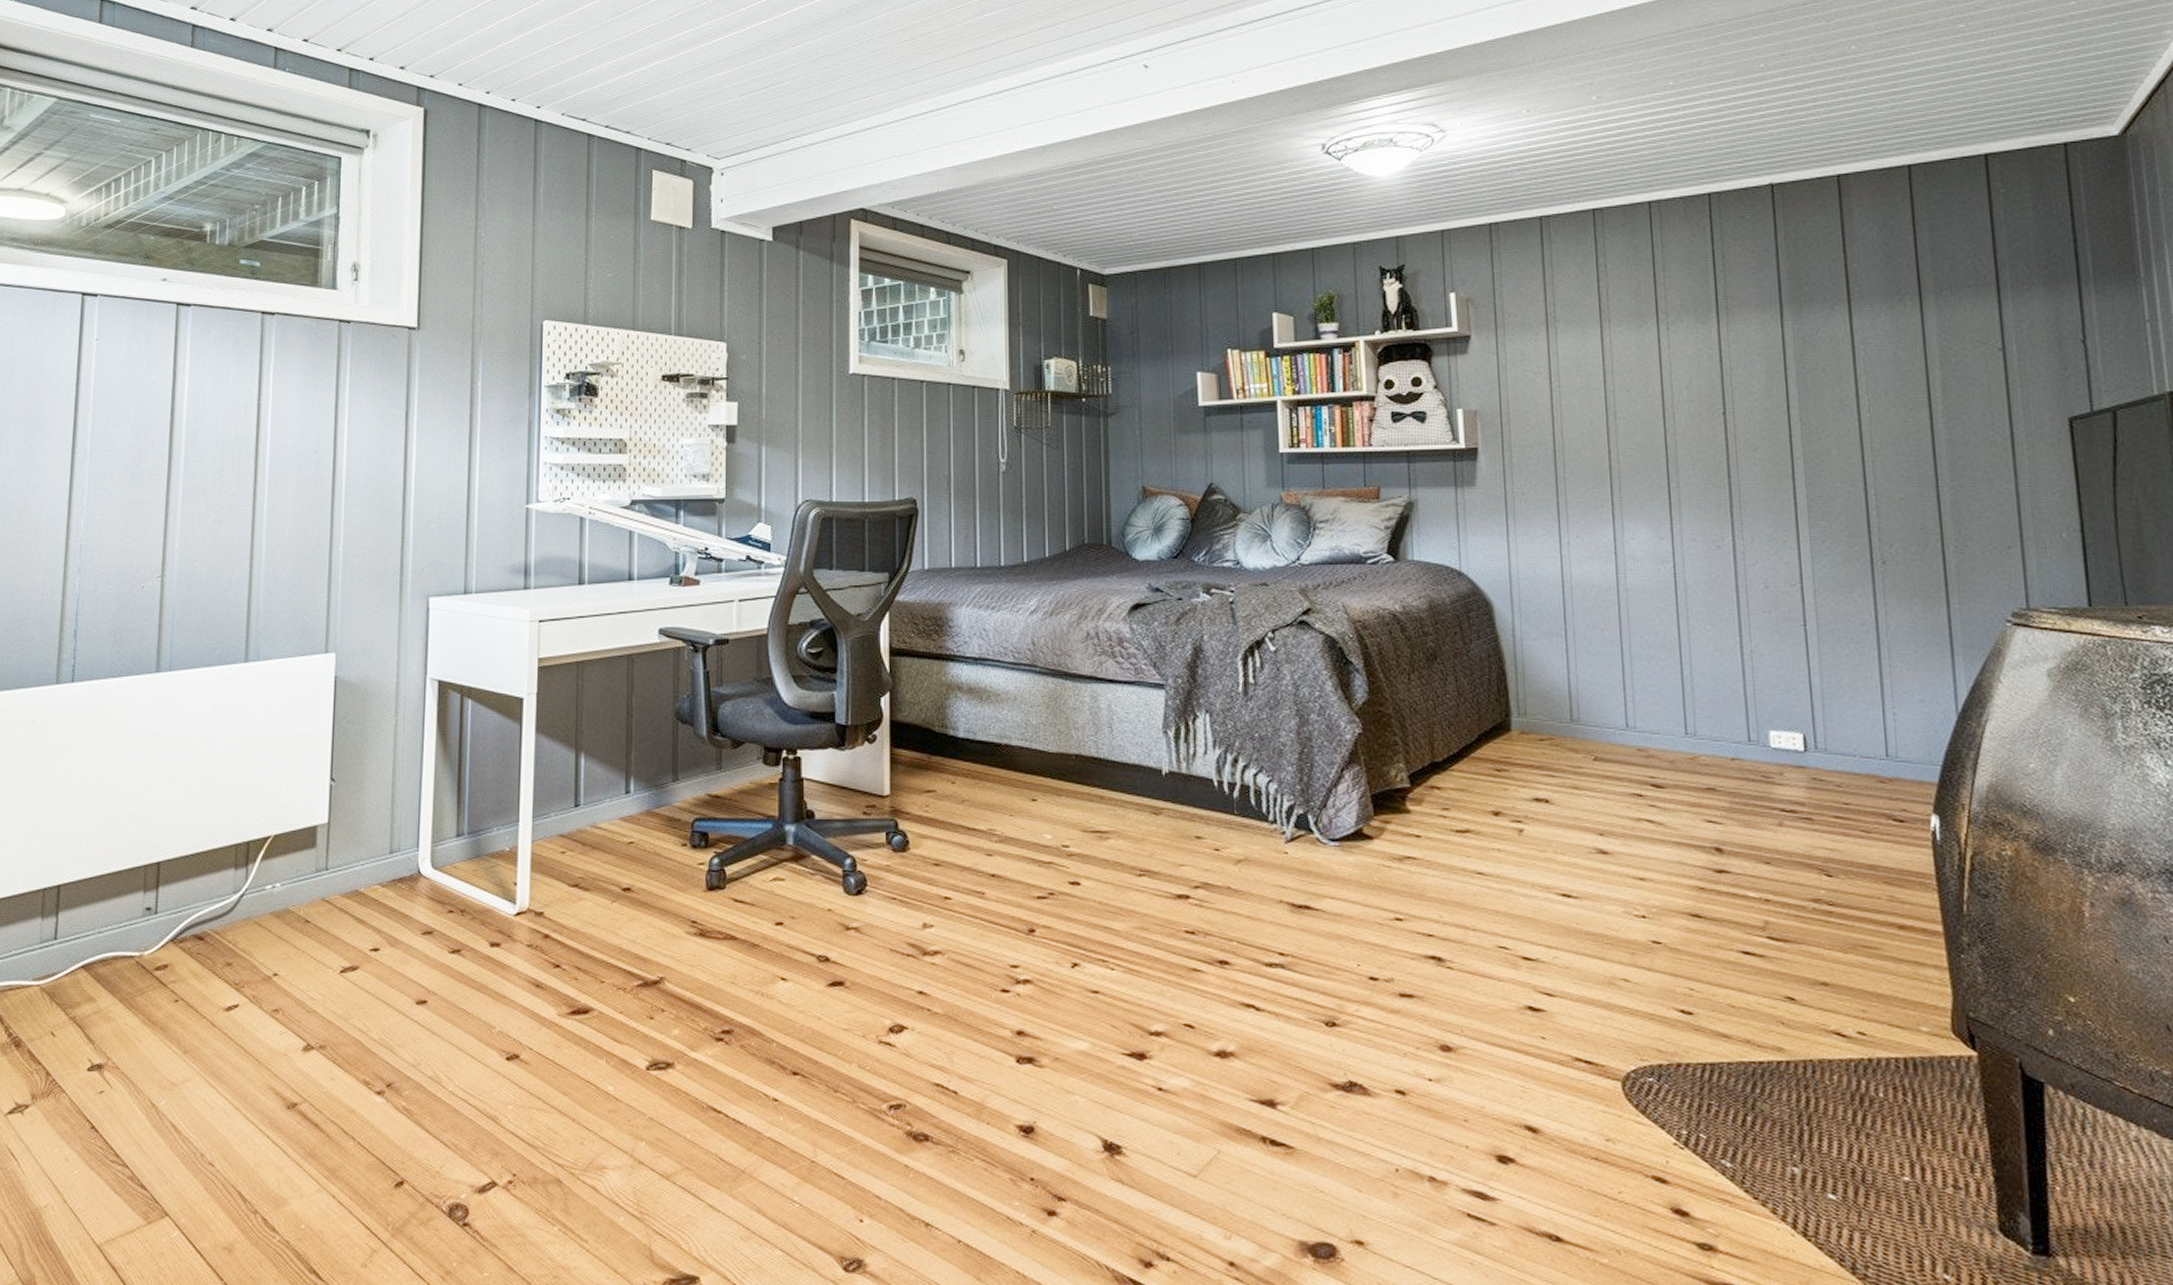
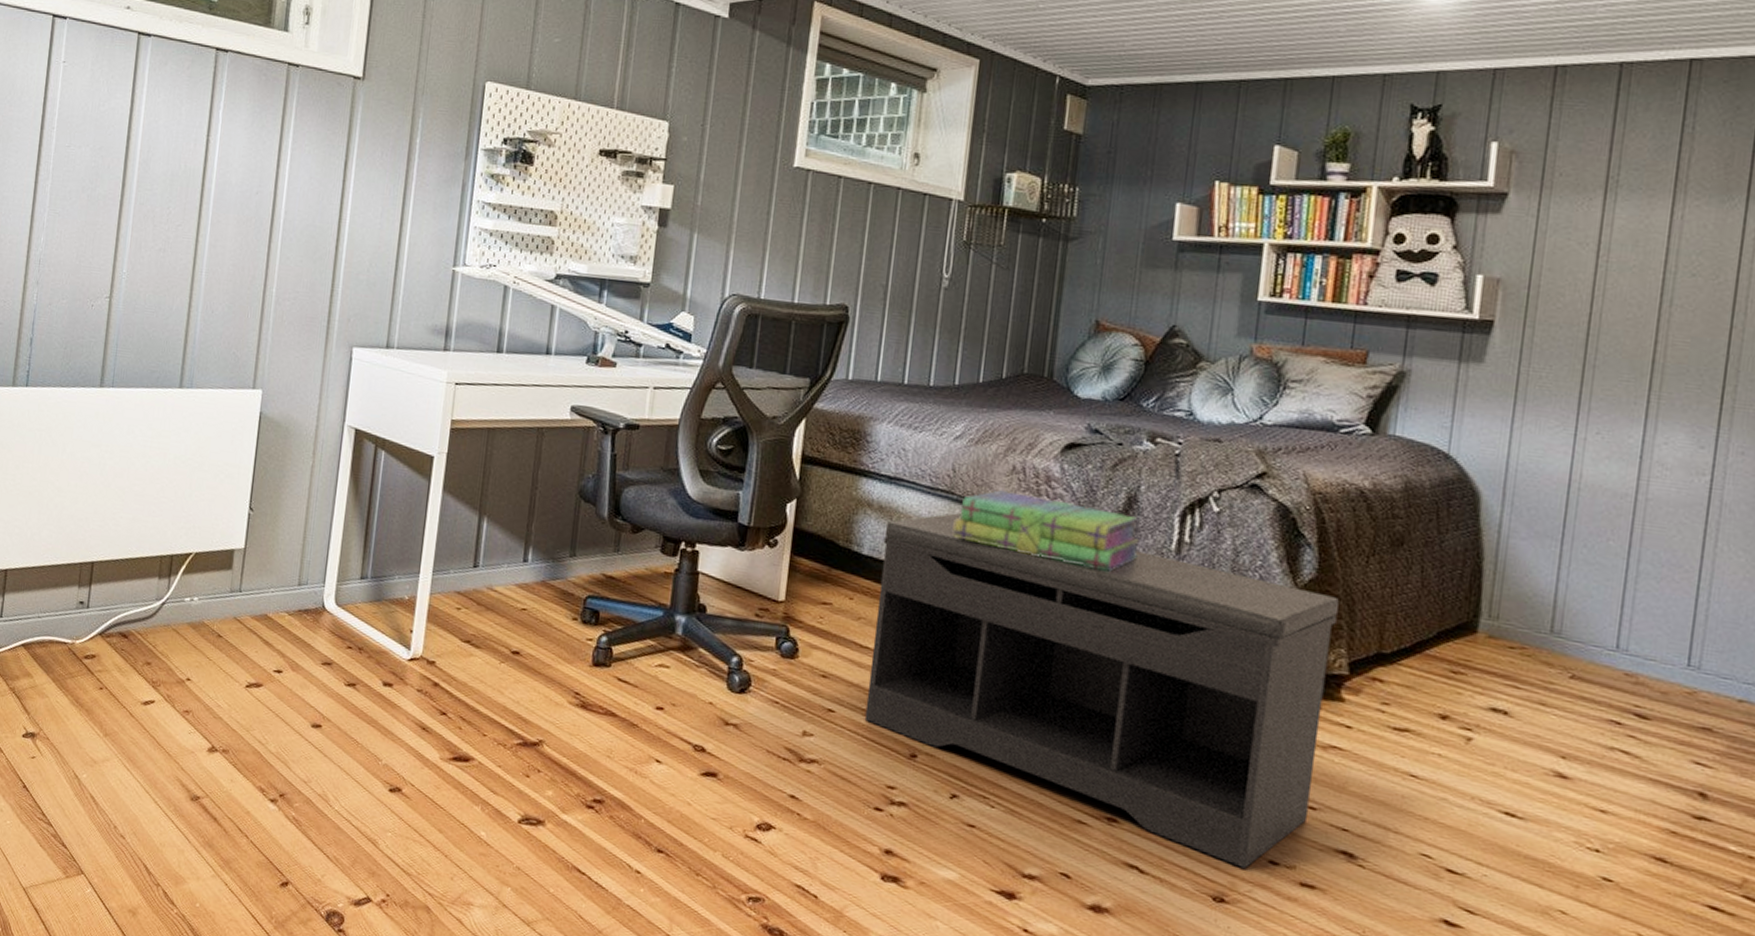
bench: none [977,685,1397,989] -> present [864,513,1339,869]
stack of books: none [1040,657,1210,721] -> present [952,490,1140,572]

